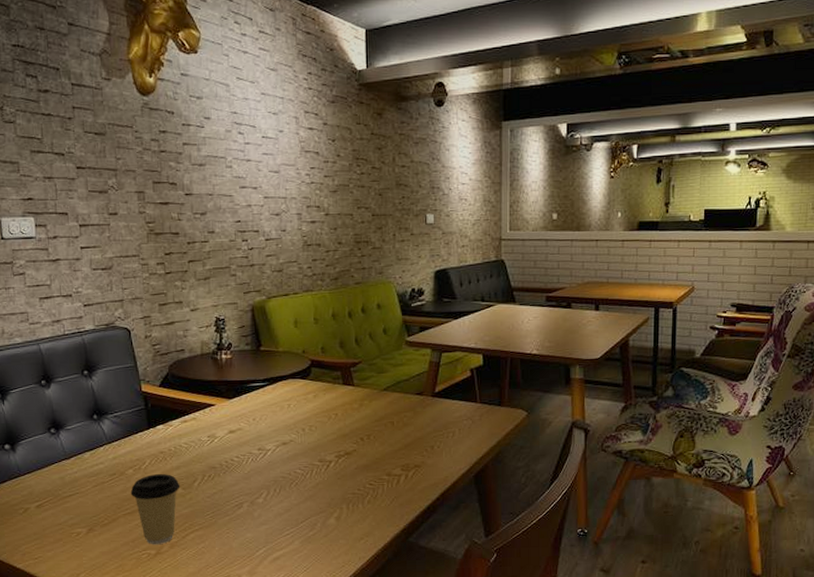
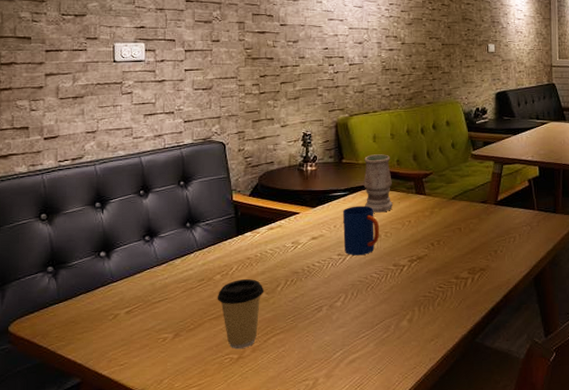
mug: none [262,397,304,451] -> present [343,205,380,256]
vase: none [284,341,317,405] -> present [364,154,393,213]

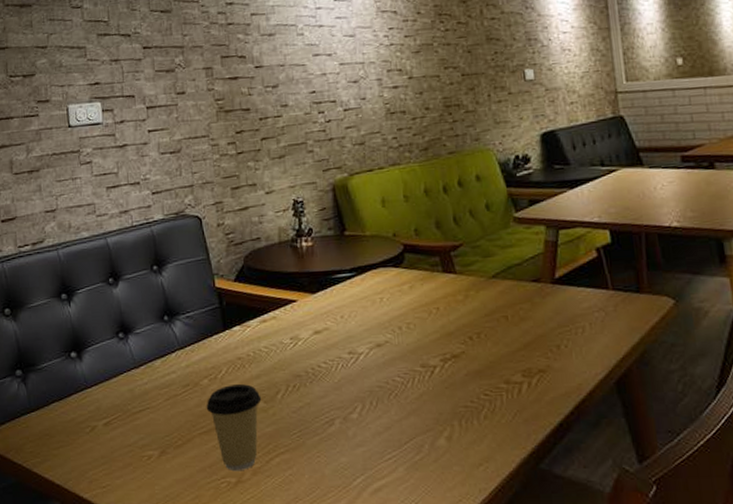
mug: present [343,205,380,256] -> none [350,289,400,354]
vase: present [364,154,393,213] -> none [372,222,414,299]

